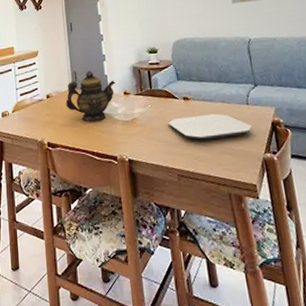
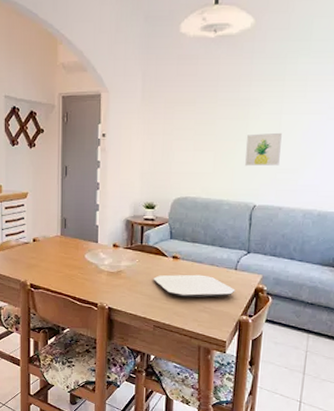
teapot: present [66,71,115,122] -> none [52,219,106,270]

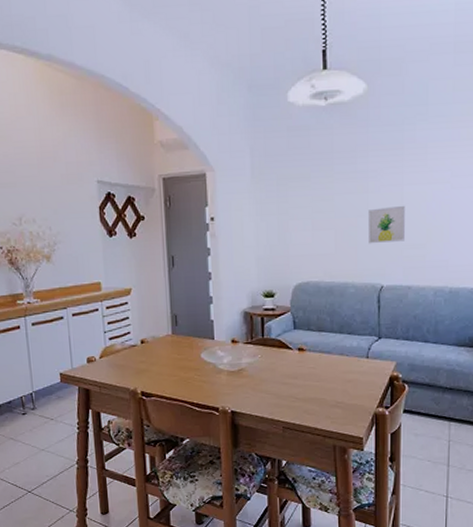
plate: present [153,274,235,298] -> none [278,366,369,393]

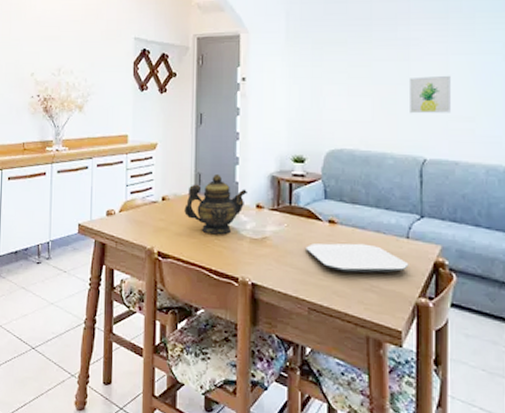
teapot: none [163,315,222,371] -> present [184,175,247,235]
plate: none [278,366,369,393] -> present [306,243,409,273]

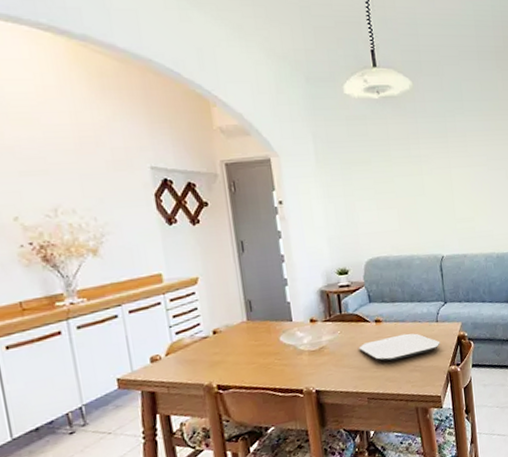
teapot: present [184,175,247,235] -> none [239,298,300,357]
wall art: present [408,75,451,114] -> none [424,185,457,220]

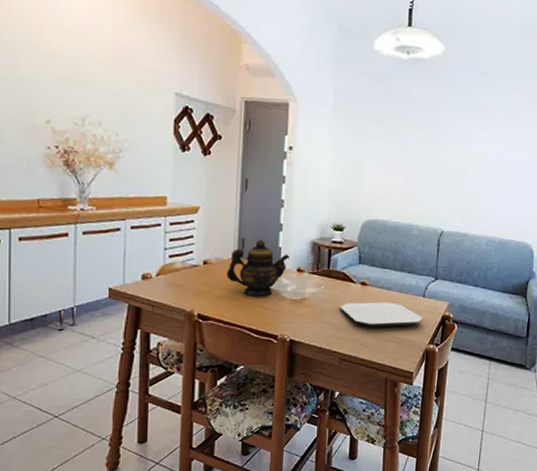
teapot: none [239,298,300,357] -> present [226,240,289,297]

